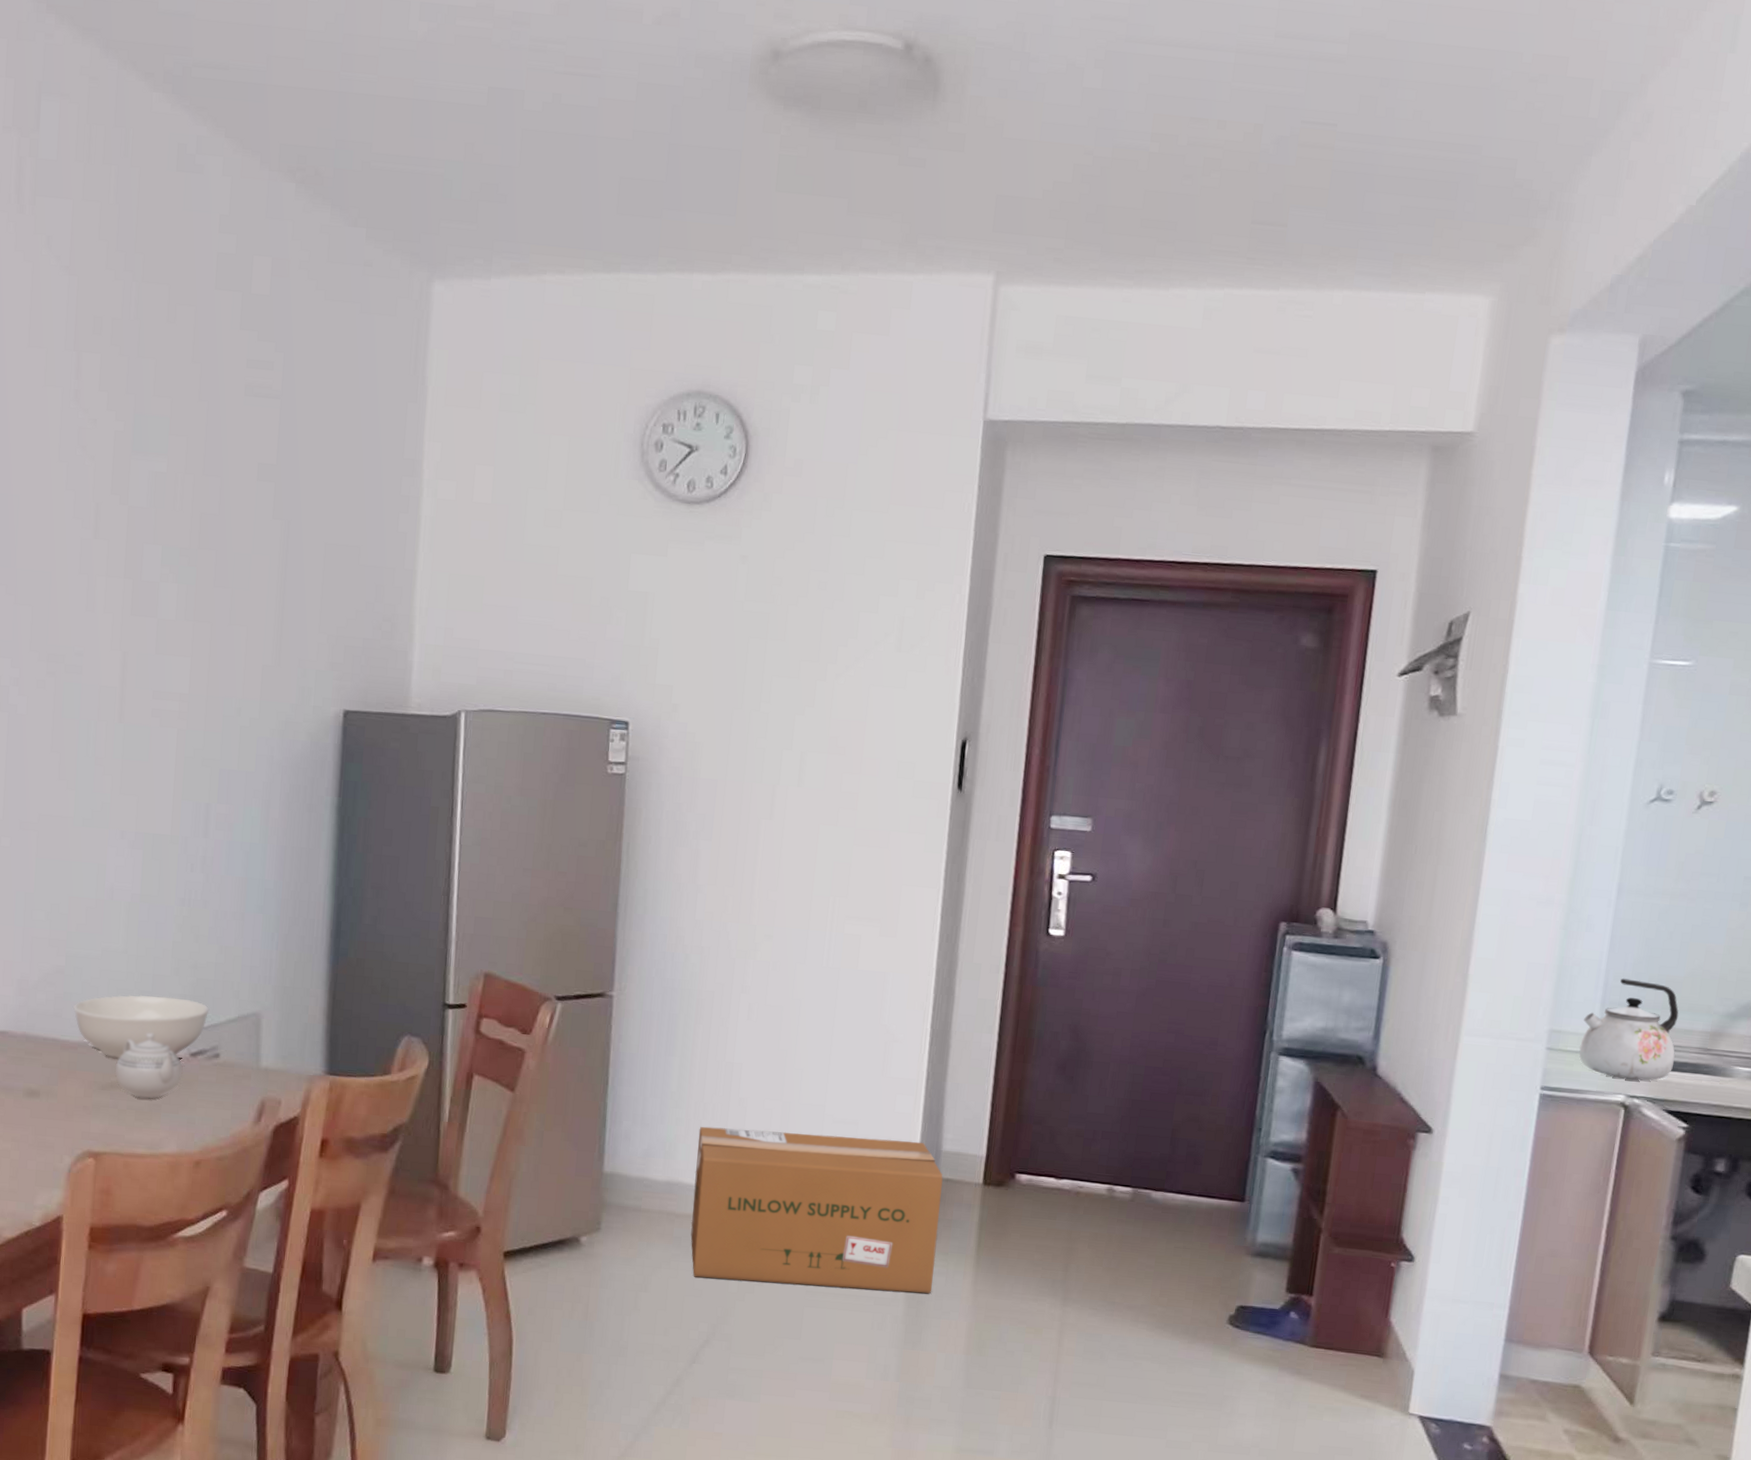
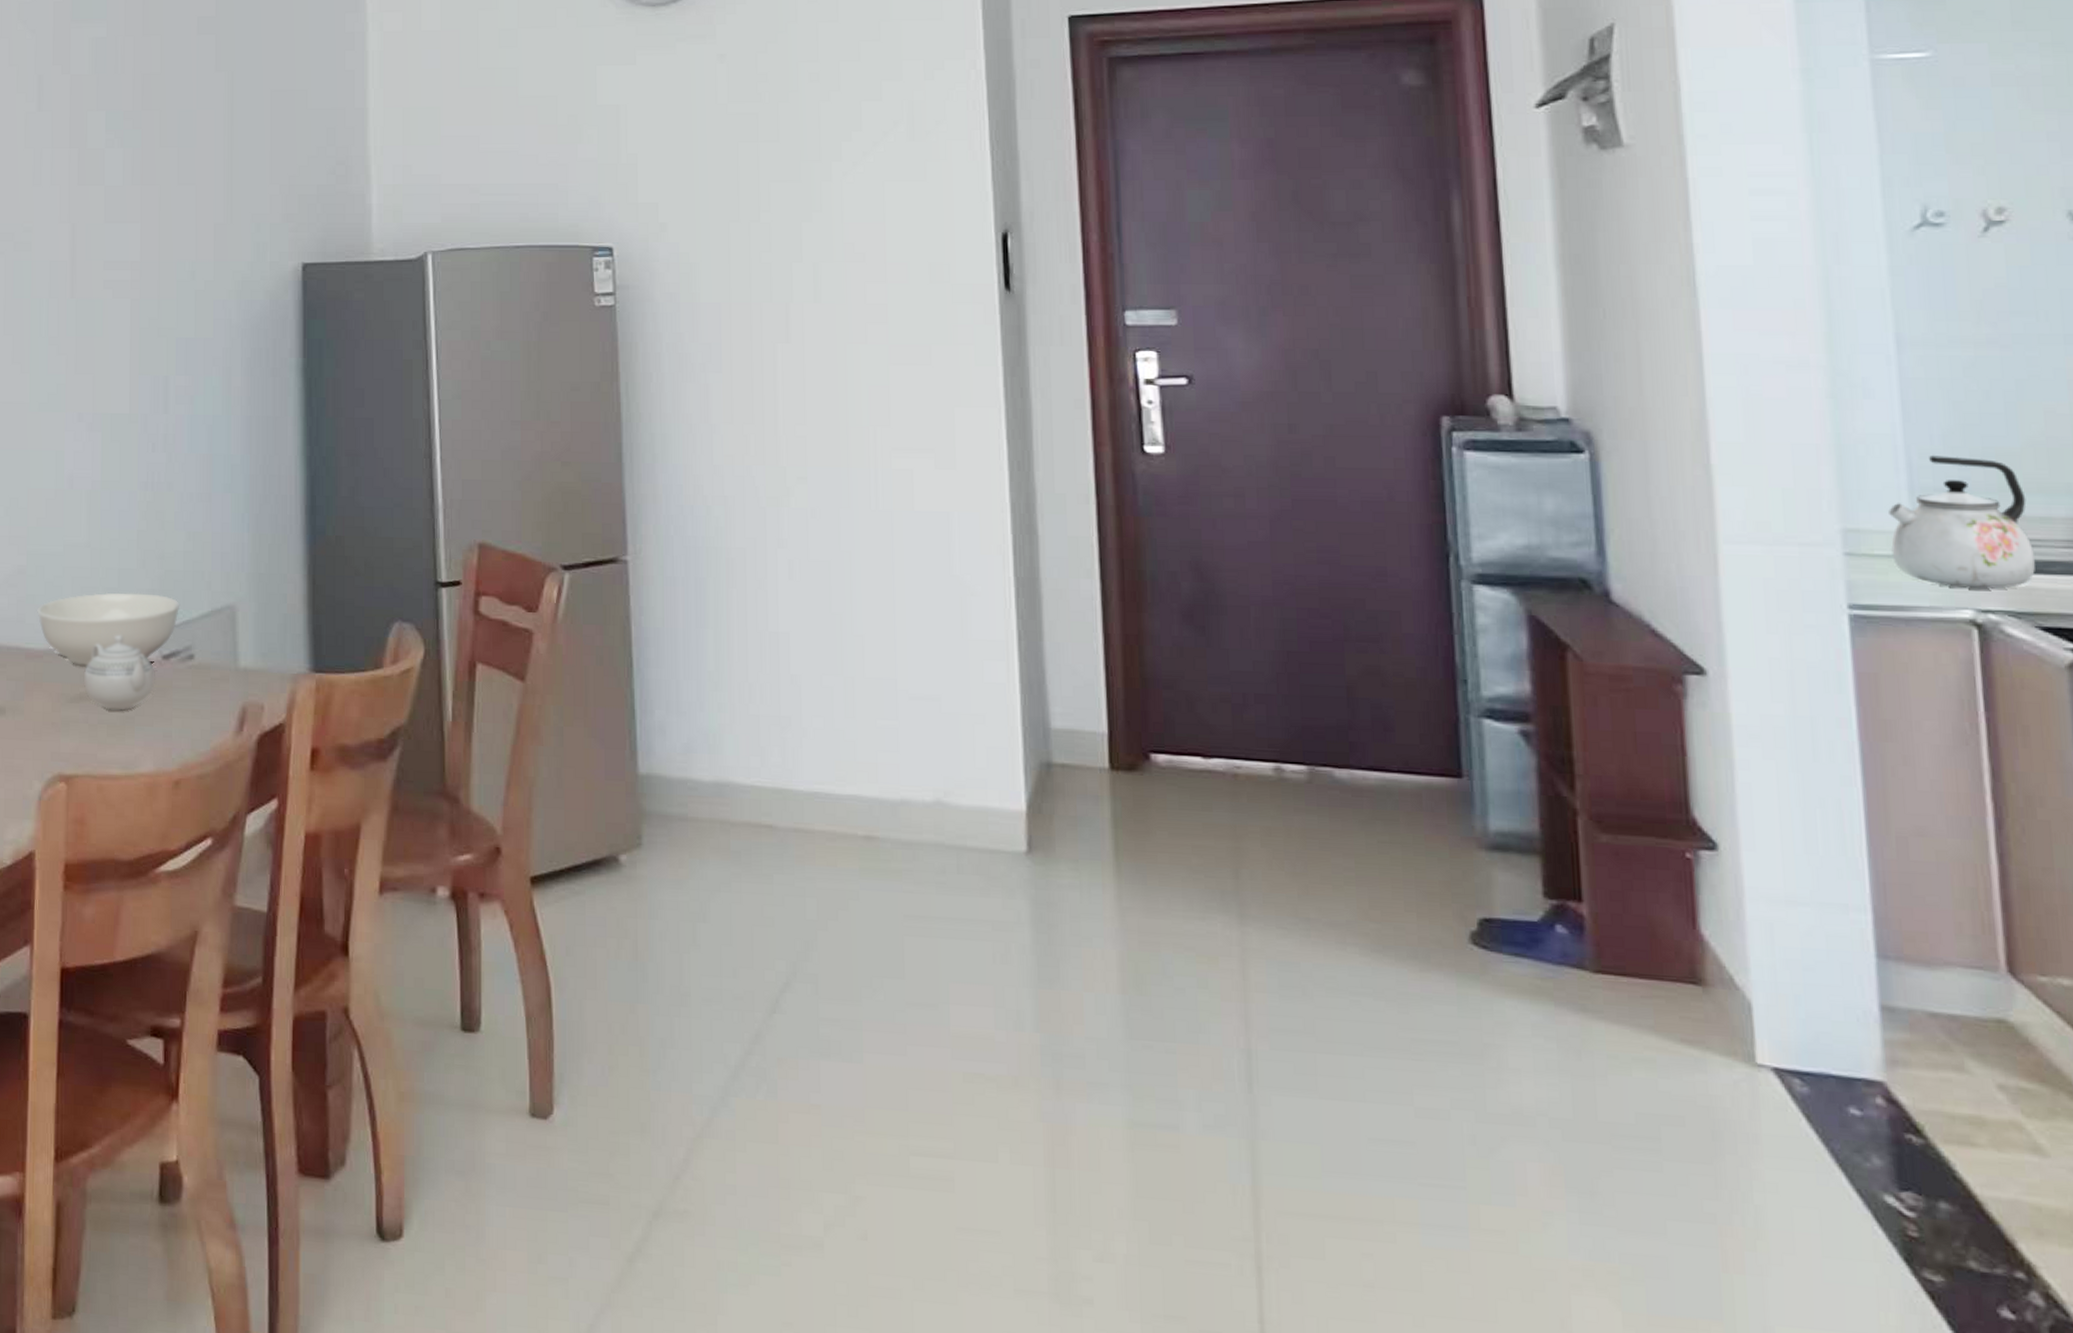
box: present [690,1126,943,1294] -> none [746,712,1064,915]

